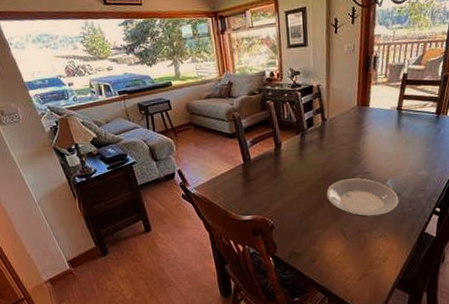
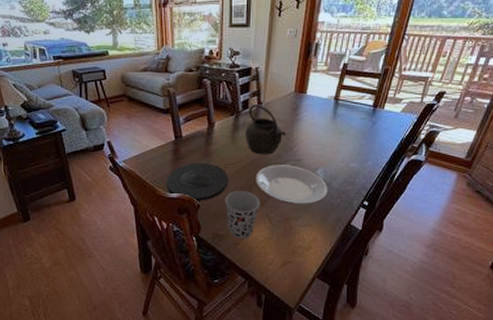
plate: none [239,183,300,221] -> present [167,162,229,201]
cup: none [298,207,333,255] -> present [225,190,260,239]
kettle: none [312,120,353,171] -> present [246,104,287,155]

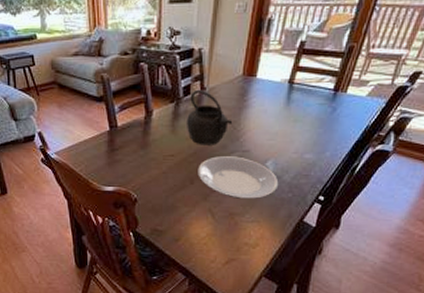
plate: present [167,162,229,201] -> none [101,154,168,195]
cup: present [225,190,260,239] -> none [164,183,203,235]

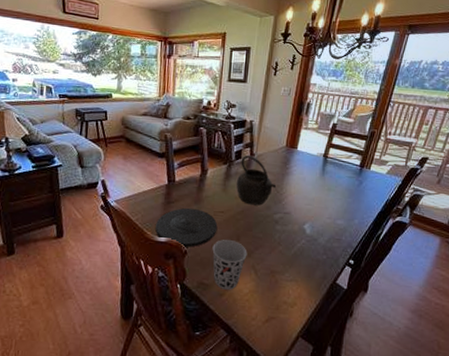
plate: none [101,154,168,195] -> present [155,208,218,248]
cup: none [164,183,203,235] -> present [212,239,247,290]
plate: present [197,156,279,199] -> none [244,216,315,259]

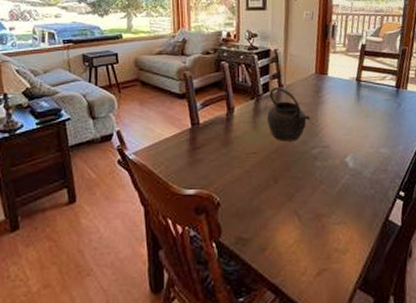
plate: present [155,208,218,248] -> none [182,152,252,198]
cup: present [212,239,247,290] -> none [248,183,288,243]

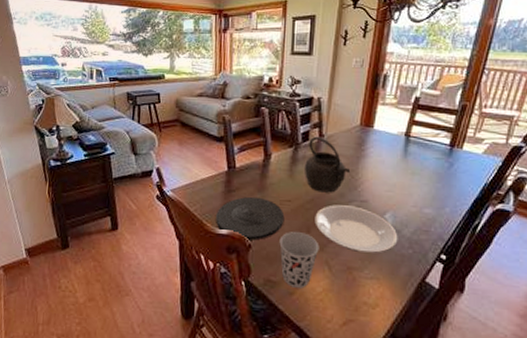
plate: none [182,152,252,198] -> present [216,196,285,241]
cup: none [248,183,288,243] -> present [279,231,320,288]
plate: none [281,152,360,198] -> present [314,205,398,253]

